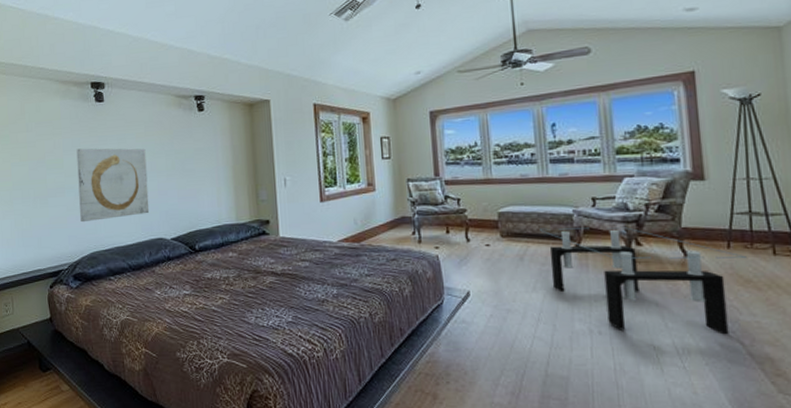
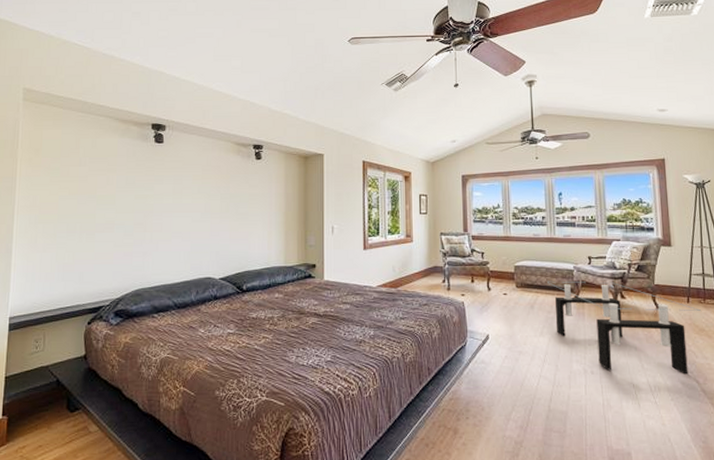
wall art: present [76,148,150,223] -> none [128,186,201,259]

